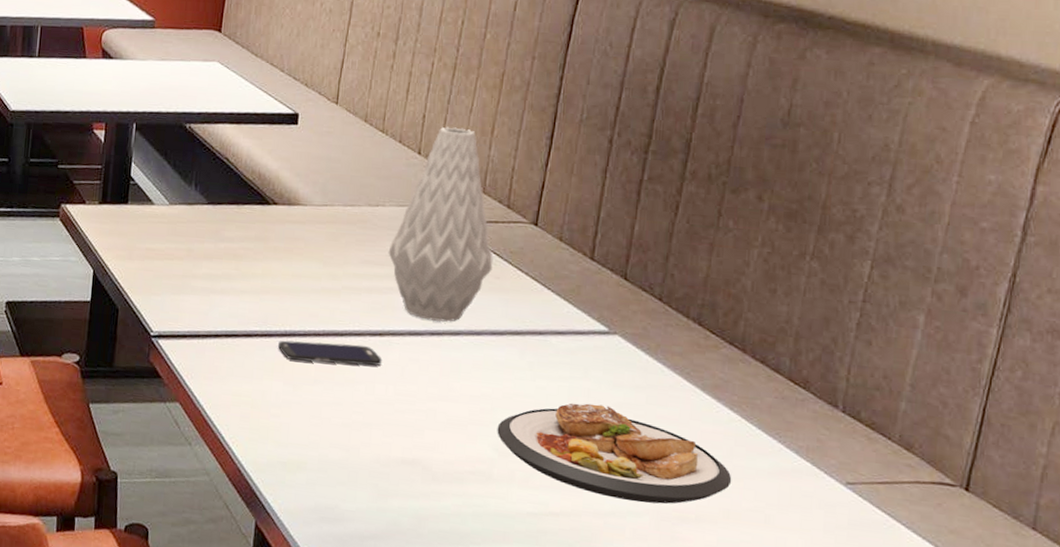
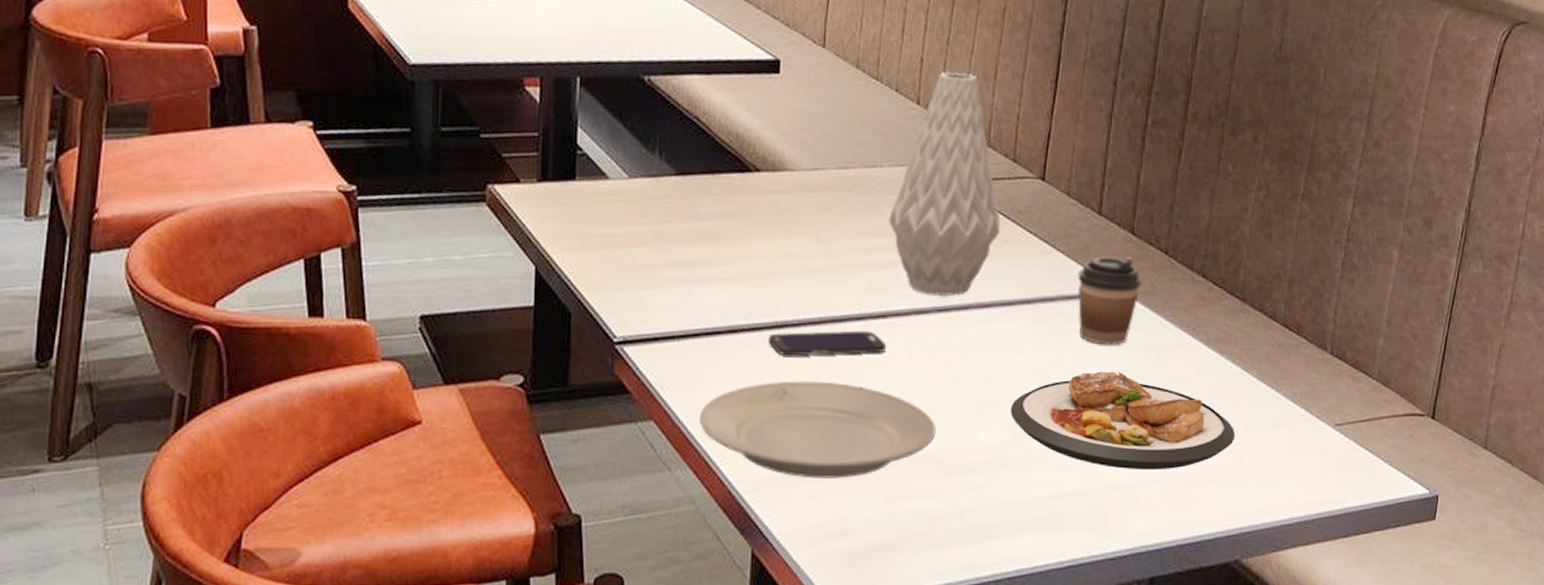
plate: none [217,381,426,471] -> present [700,381,936,478]
coffee cup: none [567,298,634,381] -> present [1078,256,1142,345]

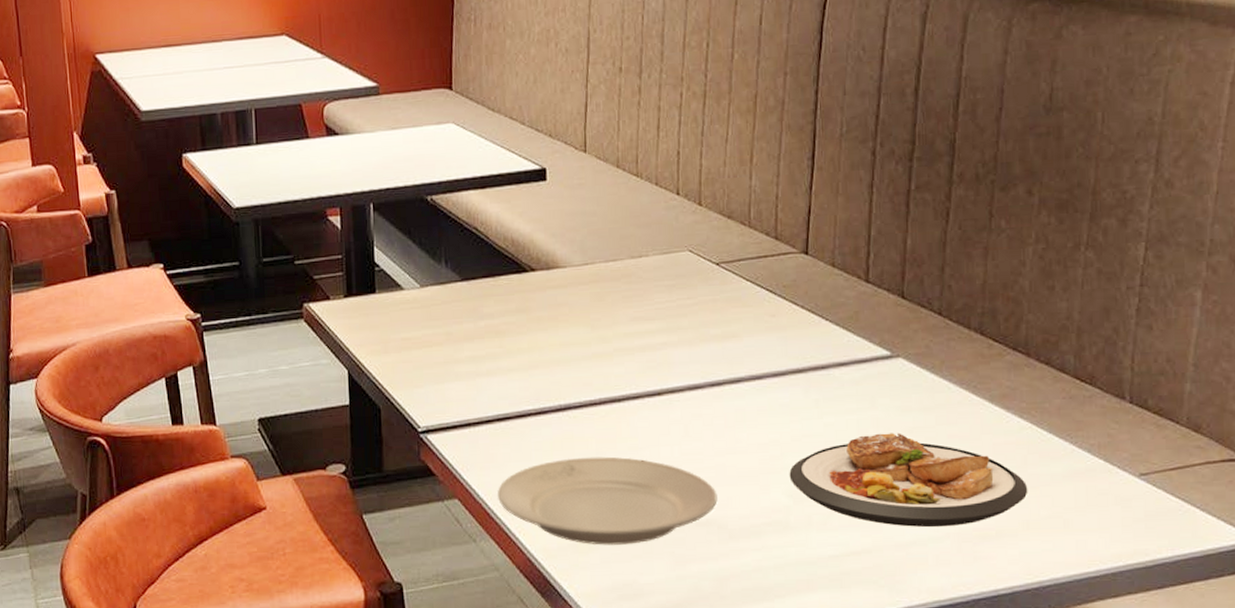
smartphone: present [769,330,887,356] -> none [554,408,665,436]
vase: present [888,71,1001,297] -> none [657,160,767,372]
coffee cup: present [1078,256,1142,345] -> none [848,321,916,408]

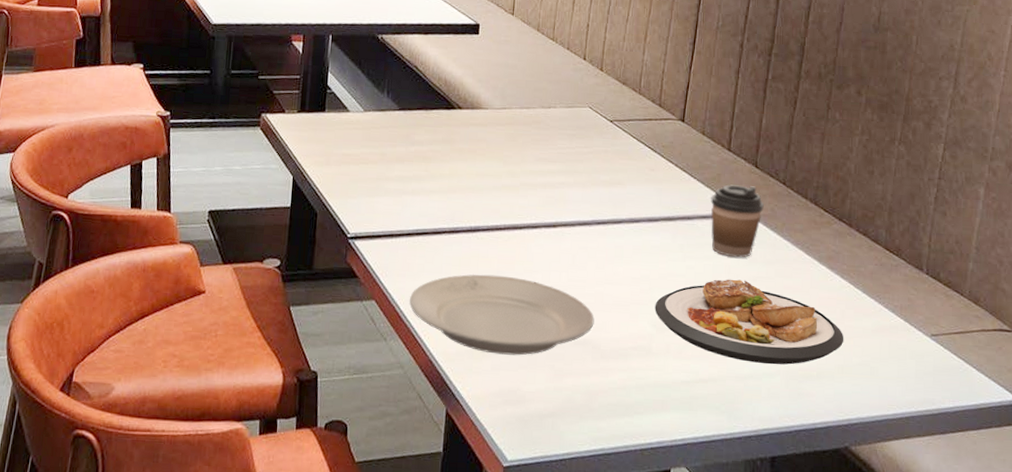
coffee cup: none [848,321,916,408] -> present [711,184,764,258]

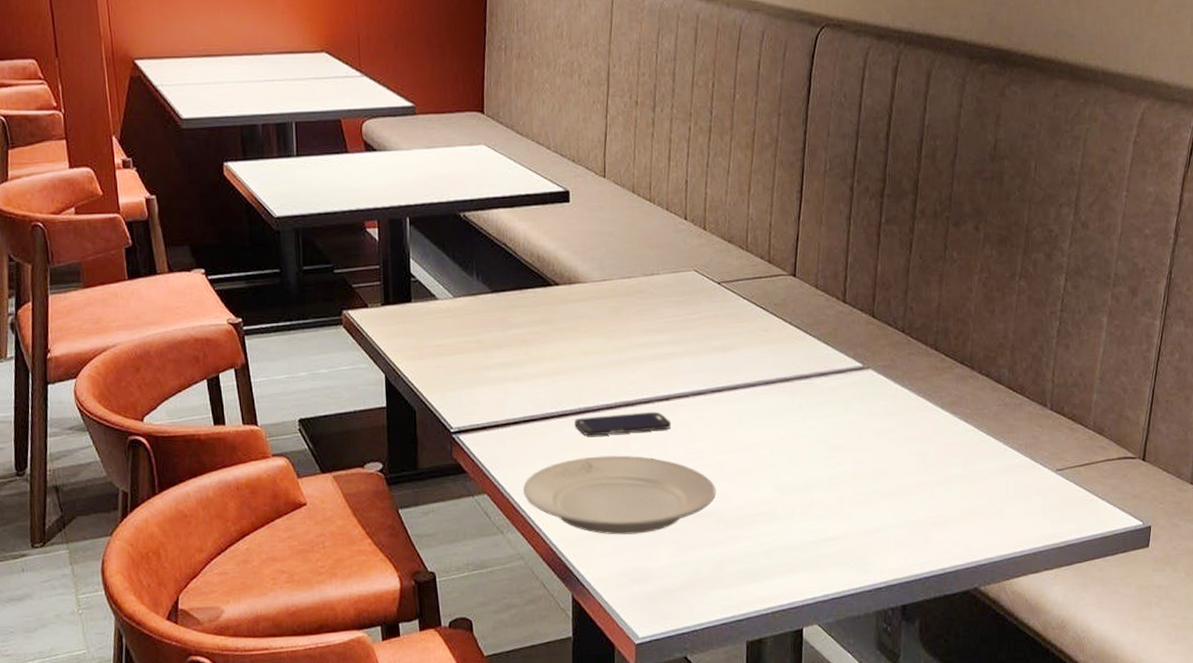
smartphone: none [464,235,556,255] -> present [575,411,672,436]
plate: present [655,279,844,365] -> none [777,434,970,516]
coffee cup: present [711,184,764,258] -> none [828,337,883,413]

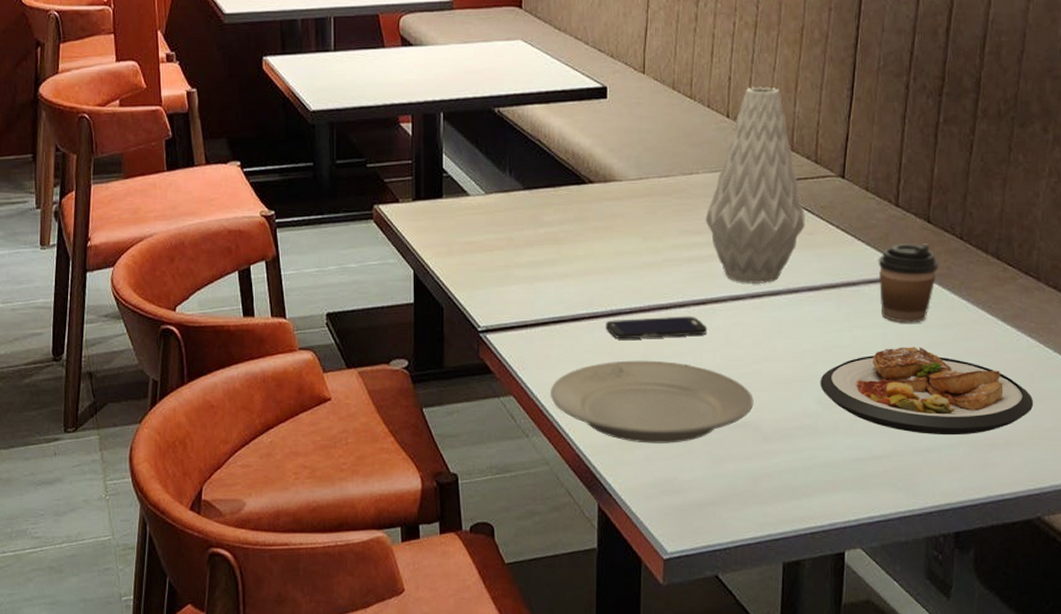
vase: none [666,189,760,380] -> present [705,86,805,284]
plate: none [777,434,970,516] -> present [820,347,1034,436]
coffee cup: none [828,337,883,413] -> present [878,243,939,323]

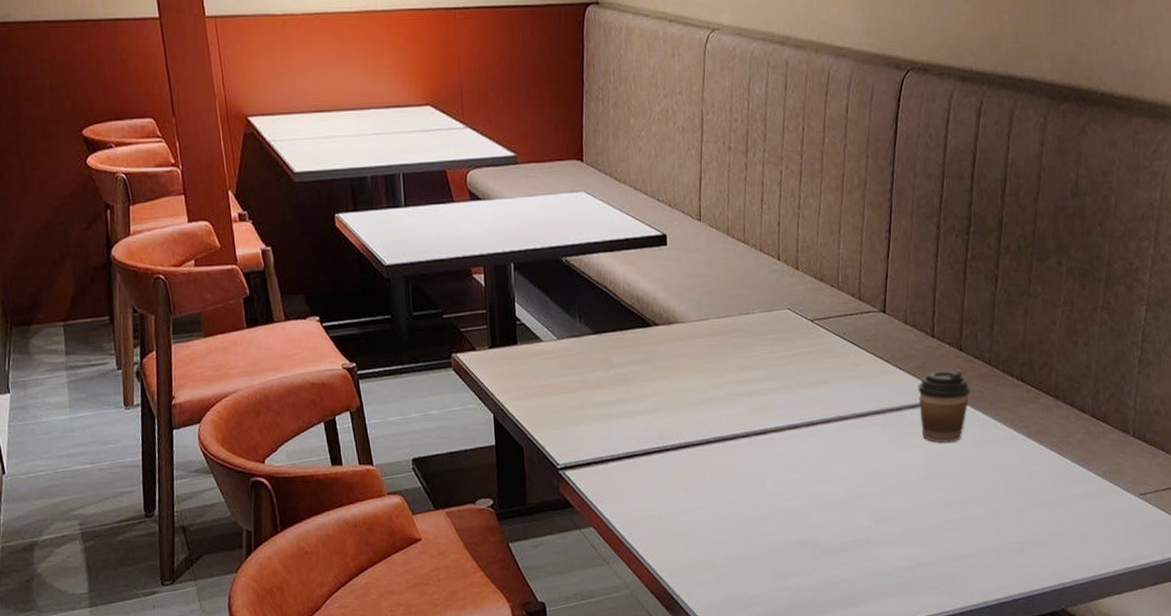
plate: present [551,360,754,443] -> none [628,487,812,564]
smartphone: present [606,316,708,339] -> none [675,445,768,470]
vase: present [705,86,805,284] -> none [762,230,852,414]
plate: present [820,347,1034,436] -> none [870,463,1056,542]

